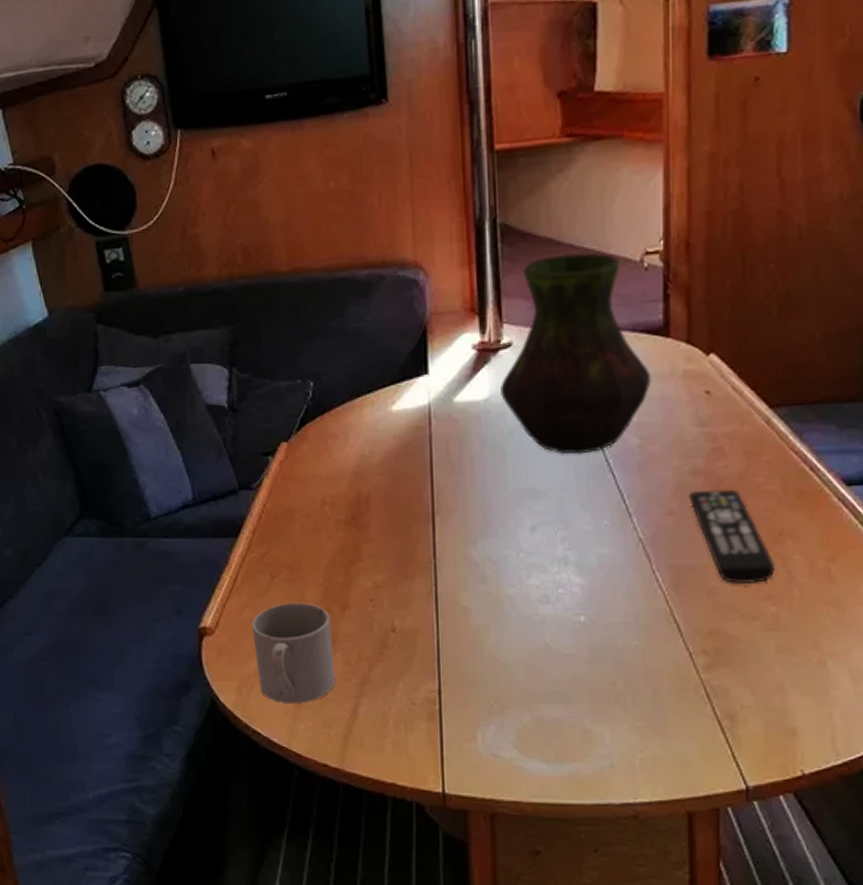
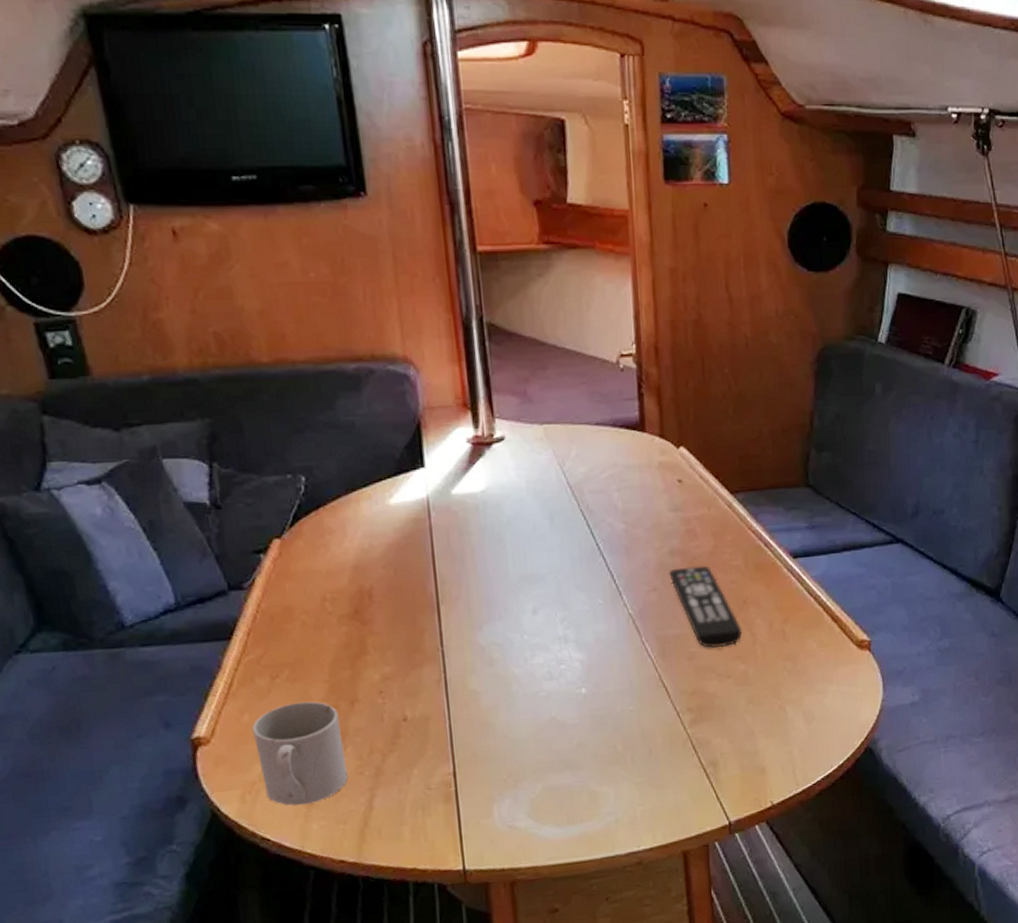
vase: present [500,253,652,455] -> none [496,353,632,540]

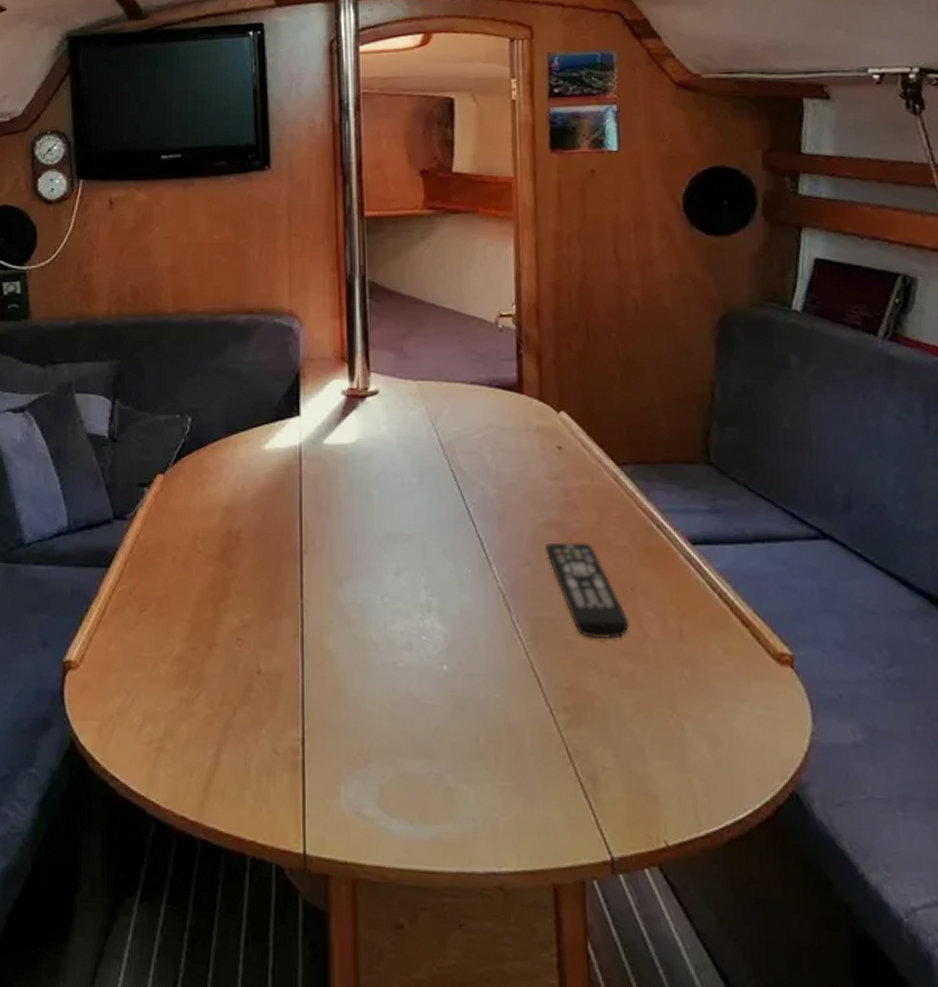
mug: present [251,701,349,806] -> none [116,638,199,748]

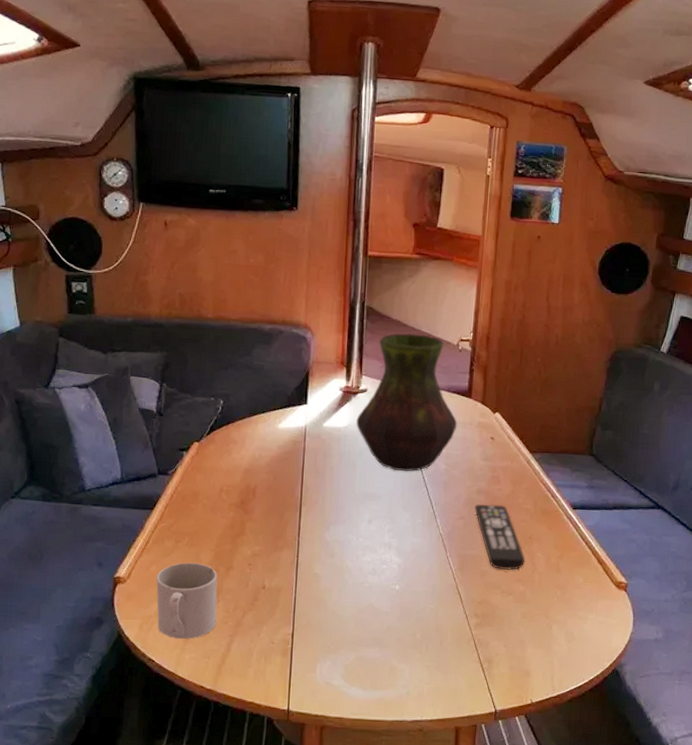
mug: none [116,638,199,748] -> present [156,562,218,639]
vase: none [367,312,508,501] -> present [356,333,458,472]

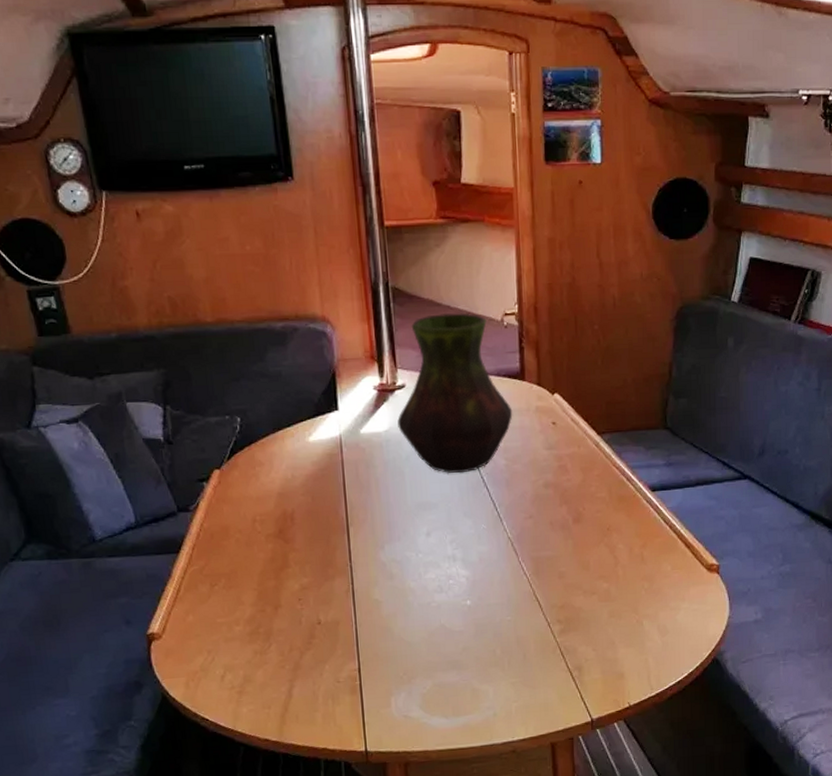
mug: present [156,562,218,639] -> none [195,605,273,692]
remote control: present [474,504,526,571] -> none [543,497,606,569]

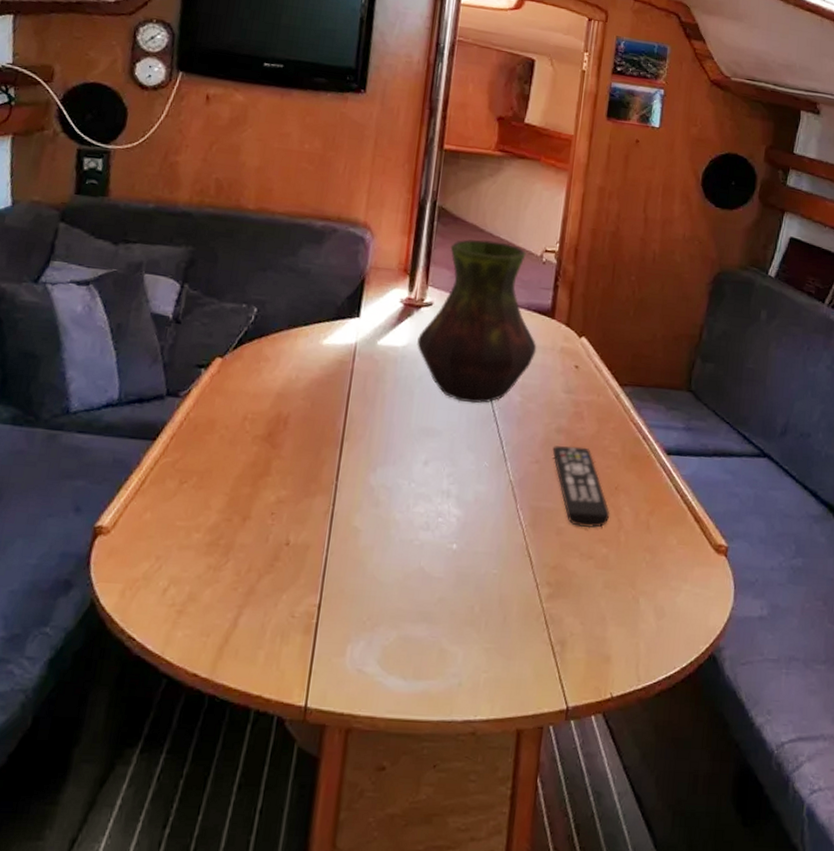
remote control: none [543,497,606,569] -> present [552,445,610,528]

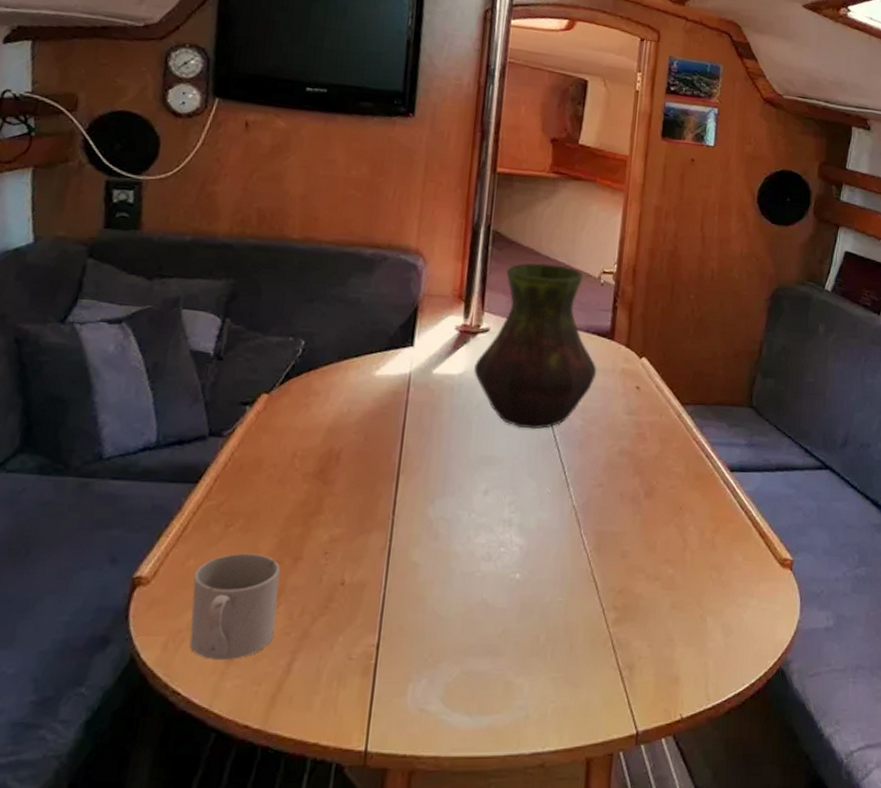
mug: none [144,509,230,610] -> present [189,553,281,659]
remote control: present [552,445,610,528] -> none [615,467,675,550]

